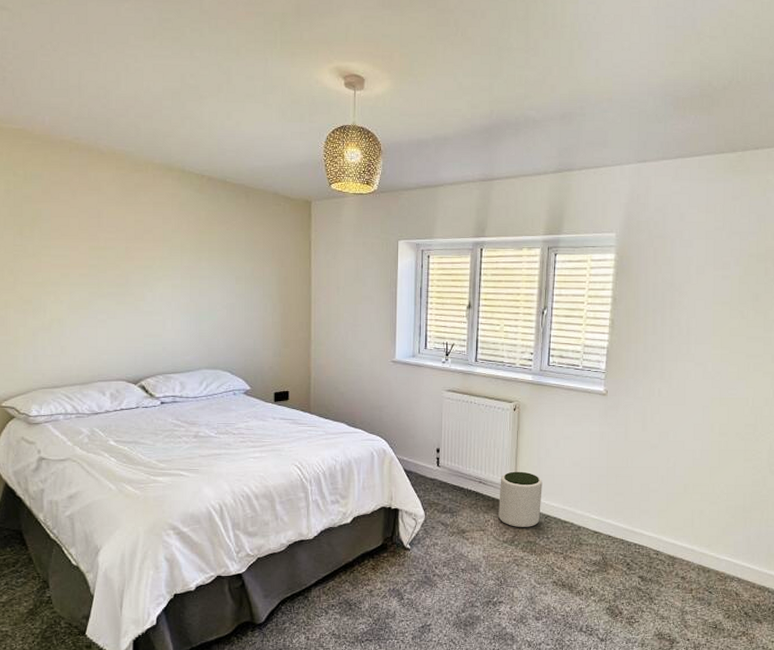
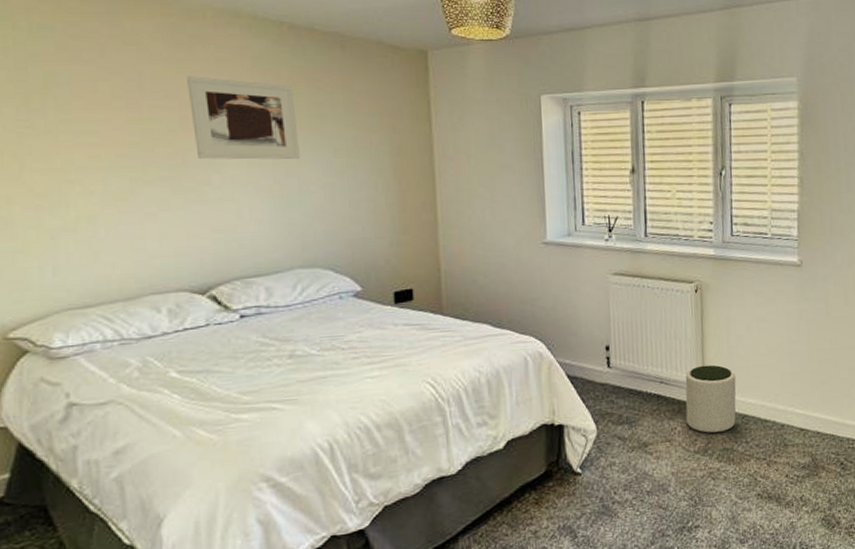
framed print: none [132,216,210,284] -> present [187,76,300,160]

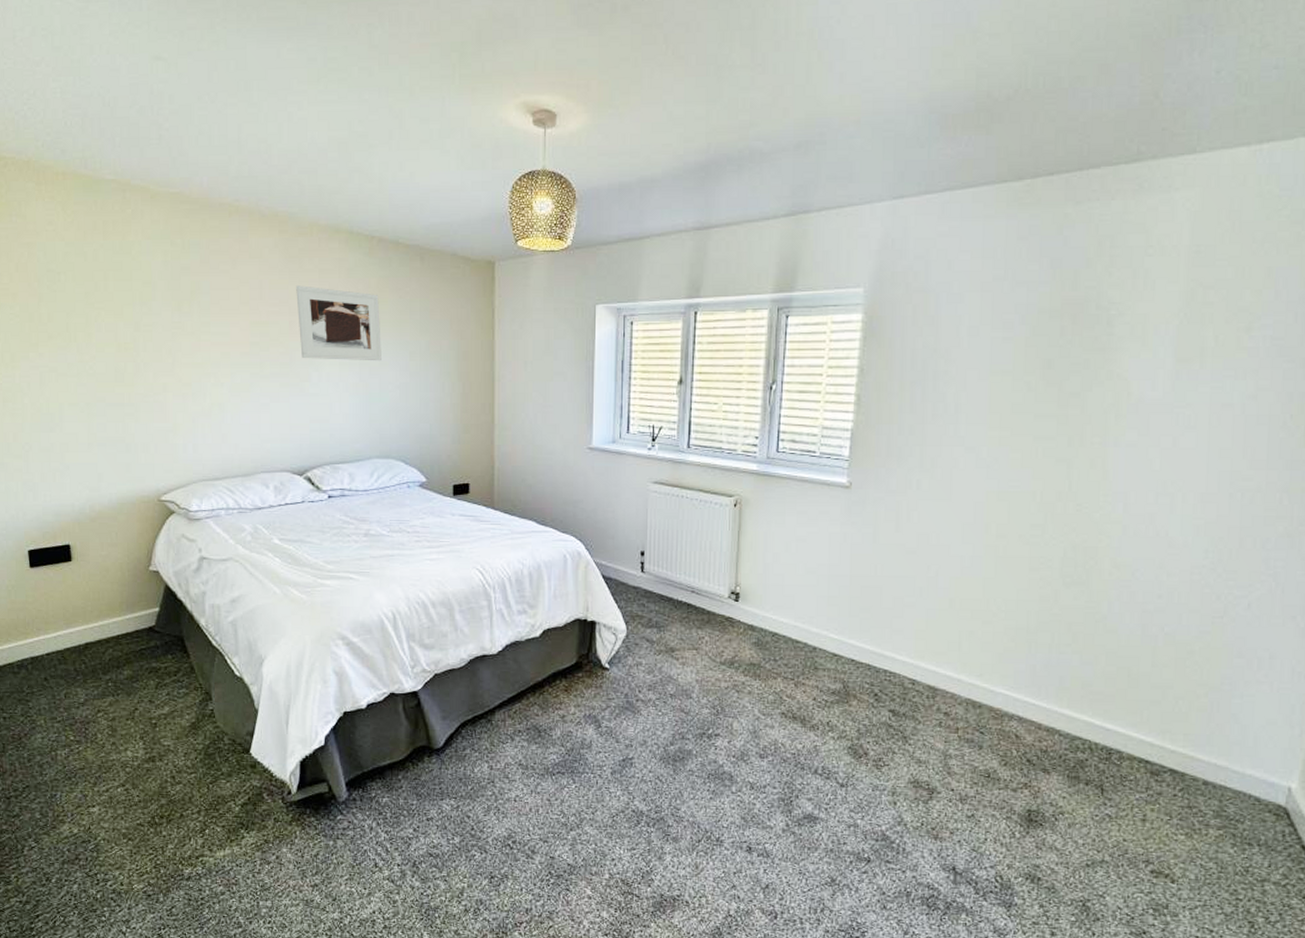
plant pot: present [685,364,736,434] -> none [715,579,769,648]

